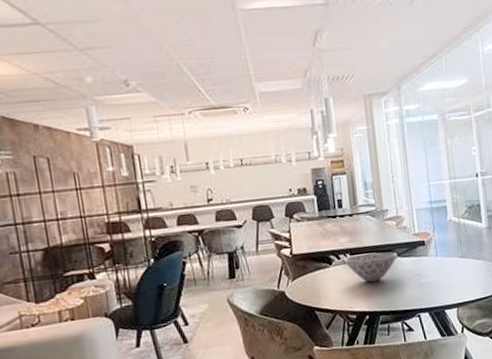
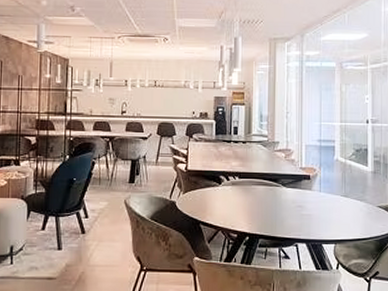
bowl: present [344,251,398,282] -> none [233,179,283,206]

